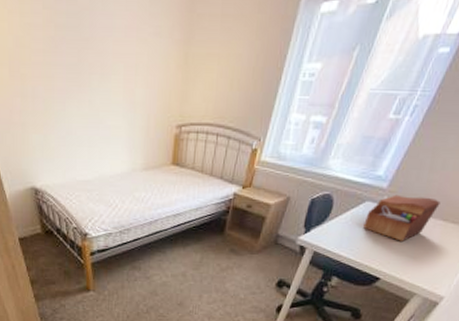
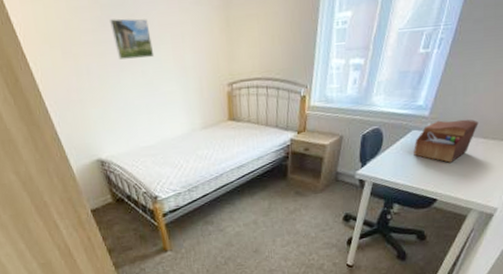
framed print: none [63,41,104,88] -> present [110,18,155,59]

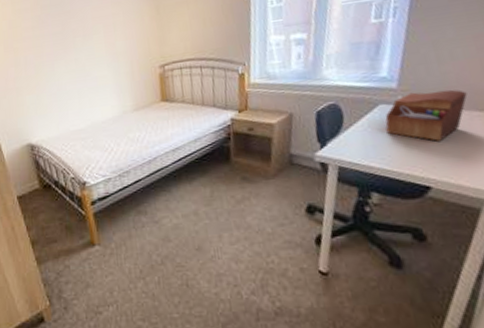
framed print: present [110,18,155,59] -> none [48,14,87,50]

